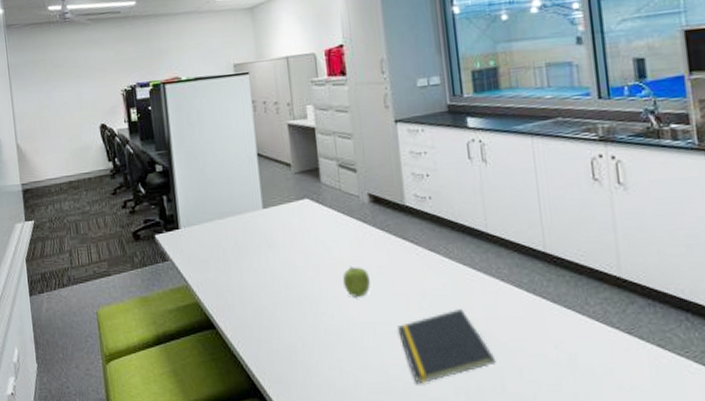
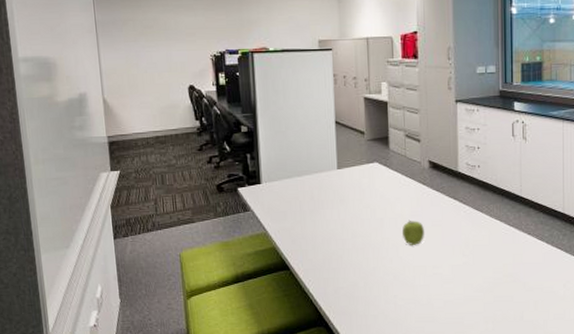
notepad: present [398,309,496,385] -> none [444,256,518,315]

